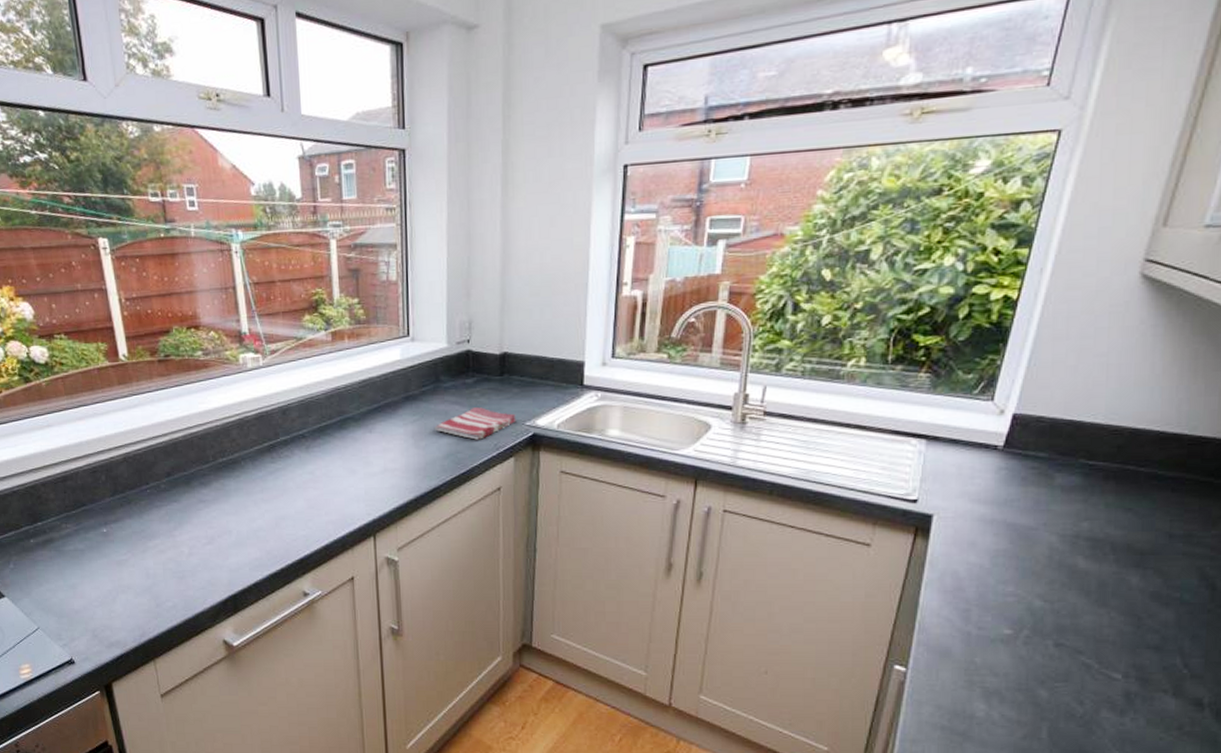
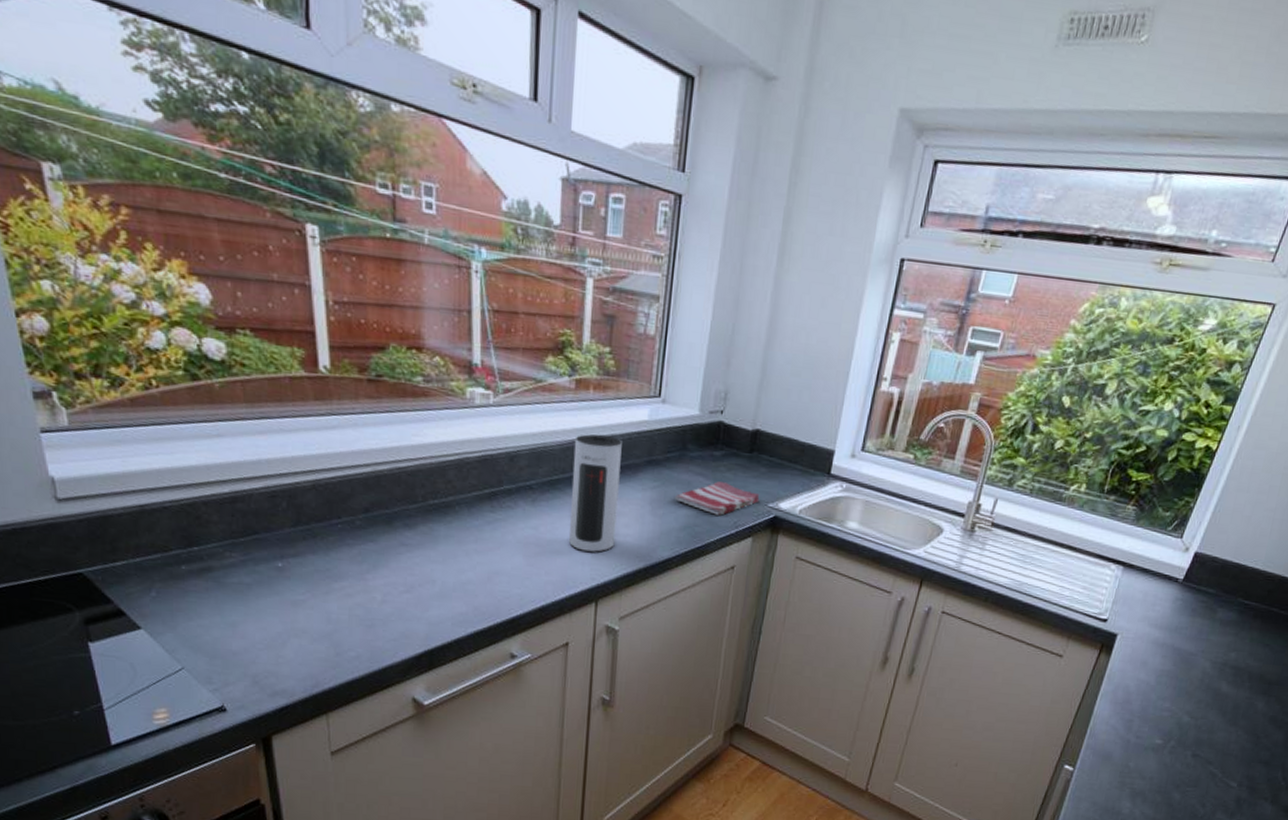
speaker: none [337,378,385,489] -> present [569,433,622,552]

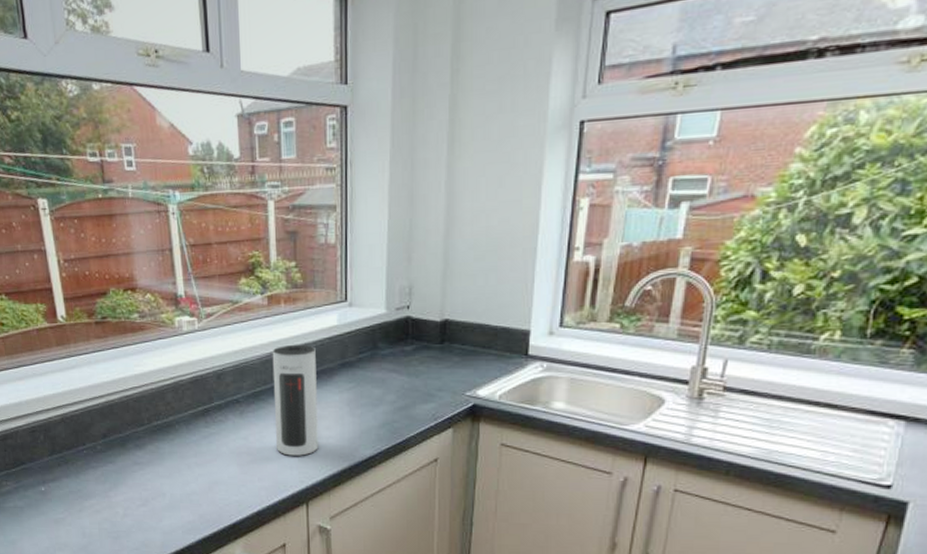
dish towel: present [675,481,760,516] -> none [371,376,456,409]

